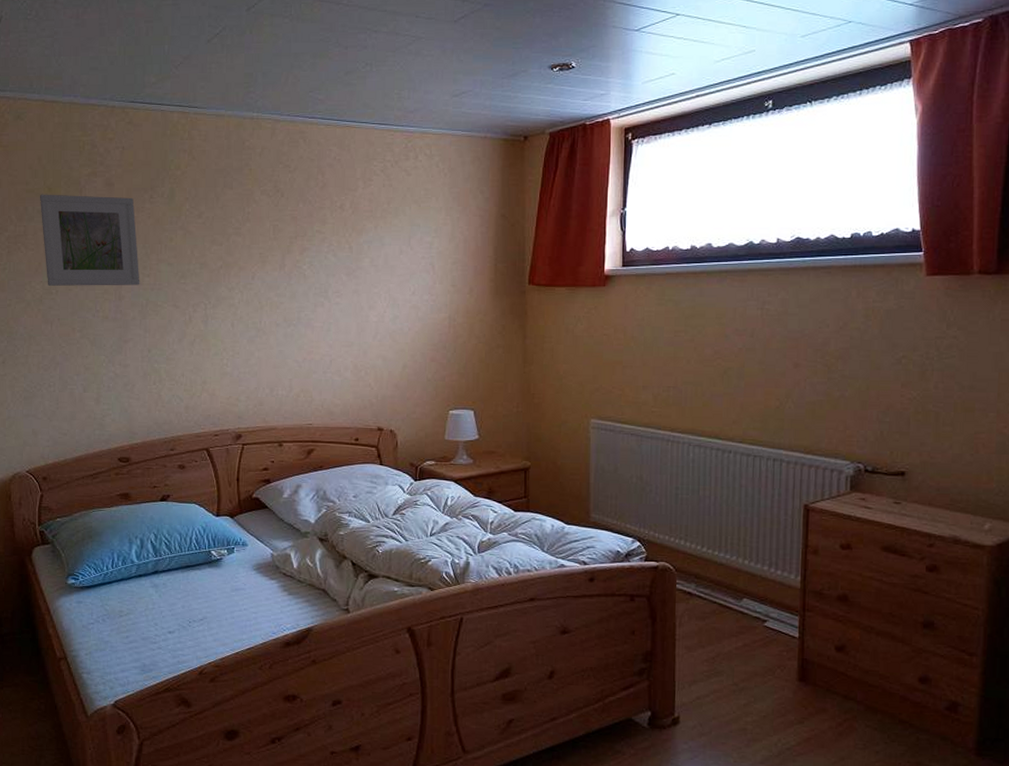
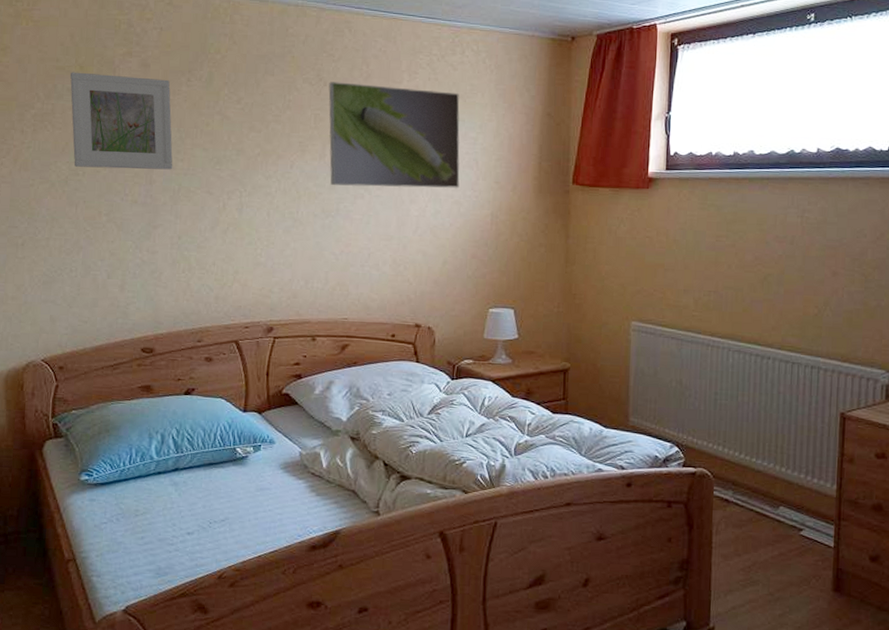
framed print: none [286,192,417,295] -> present [328,82,460,188]

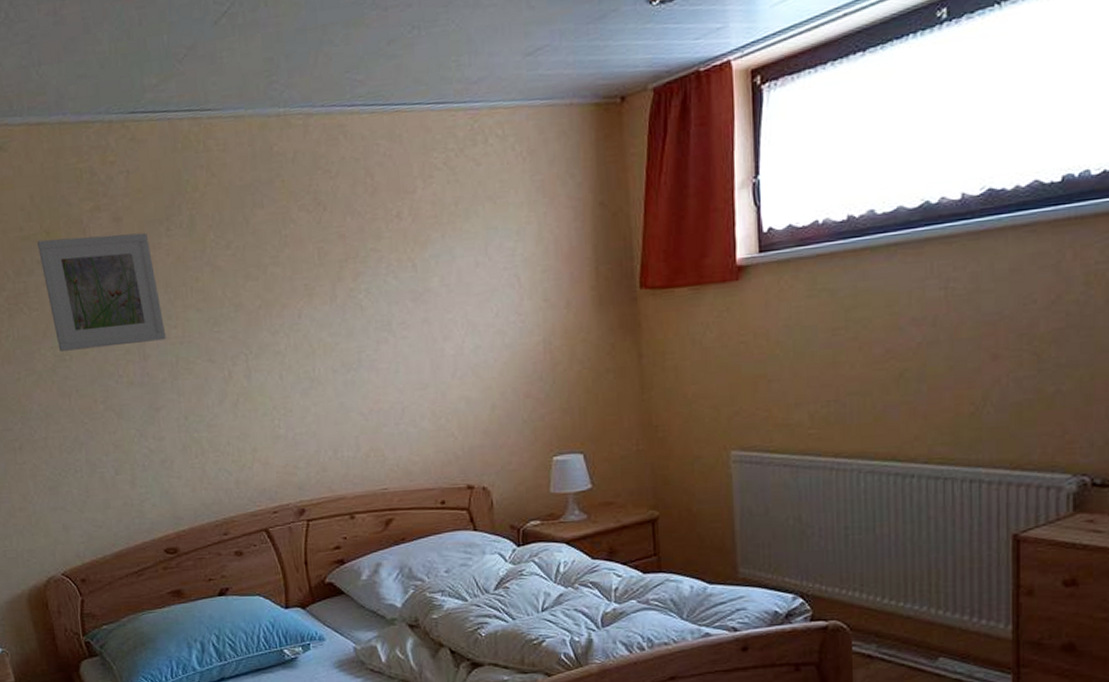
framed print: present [328,82,460,188] -> none [329,194,500,332]

